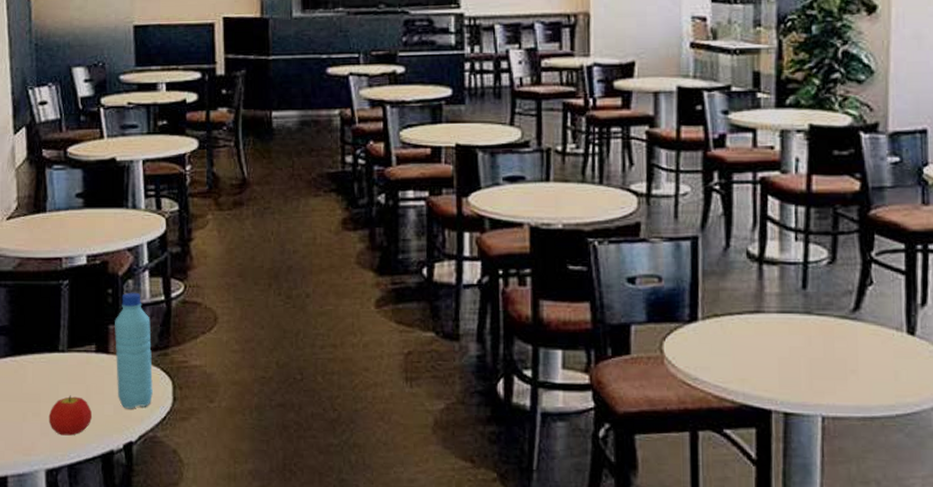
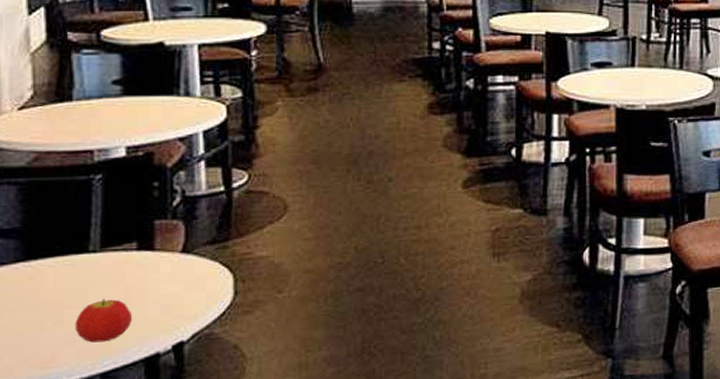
water bottle: present [115,292,153,409] -> none [162,184,209,308]

